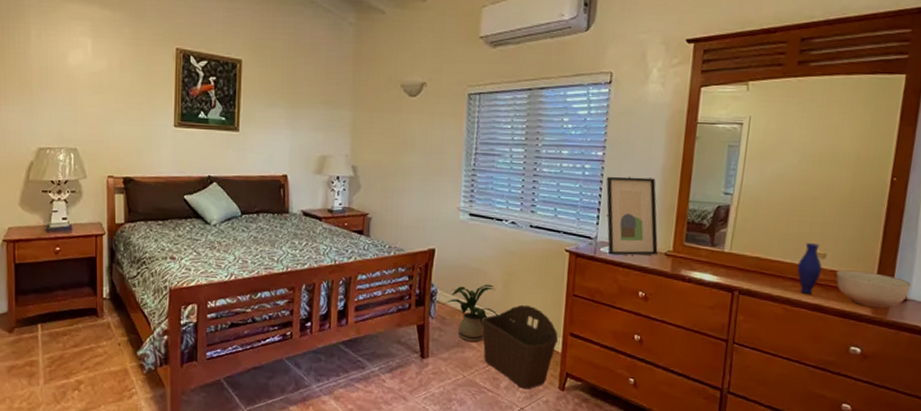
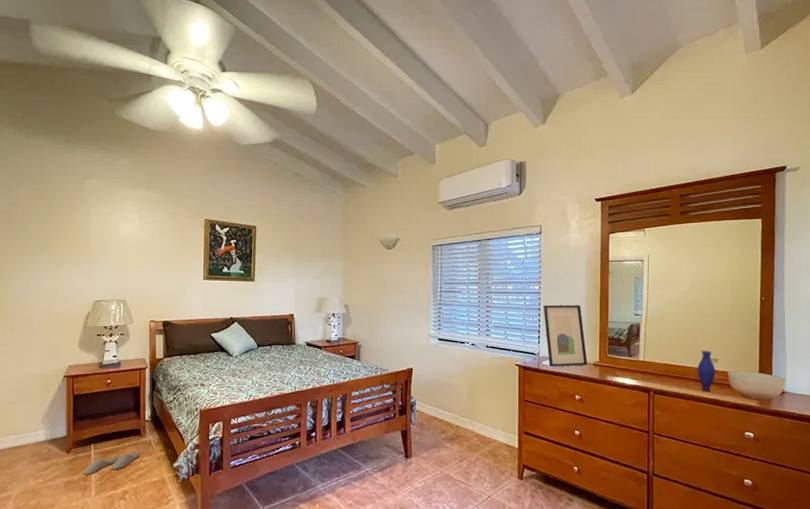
slippers: none [27,335,97,360] -> present [82,452,140,475]
house plant: present [442,284,498,343] -> none [420,394,465,443]
wicker basket: present [481,304,558,389] -> none [452,410,514,480]

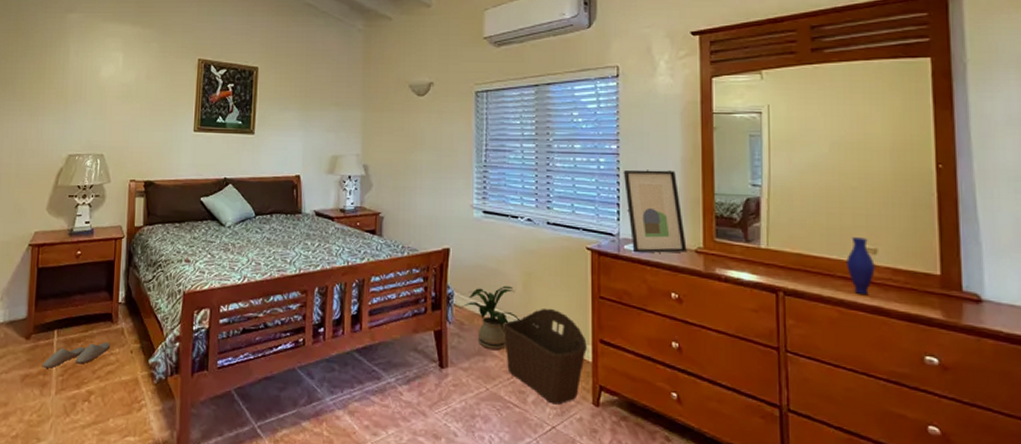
house plant: none [420,394,465,443] -> present [459,285,519,351]
wicker basket: none [452,410,514,480] -> present [502,308,587,405]
bowl: present [727,371,787,400] -> none [892,266,985,311]

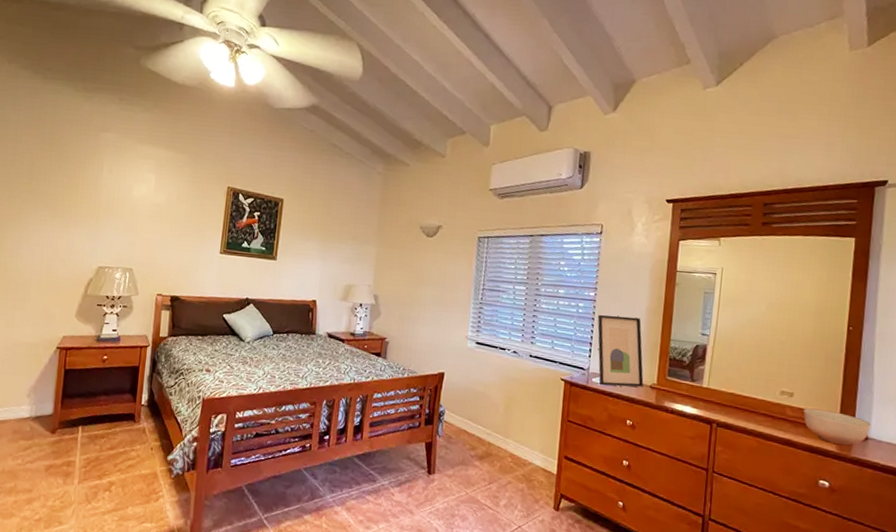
slippers: present [42,342,110,368] -> none [66,439,132,460]
house plant: present [459,285,519,351] -> none [449,407,499,462]
wicker basket: present [502,308,587,405] -> none [484,427,554,508]
vase: present [847,237,875,296] -> none [768,382,791,430]
bowl: none [892,266,985,311] -> present [803,408,872,446]

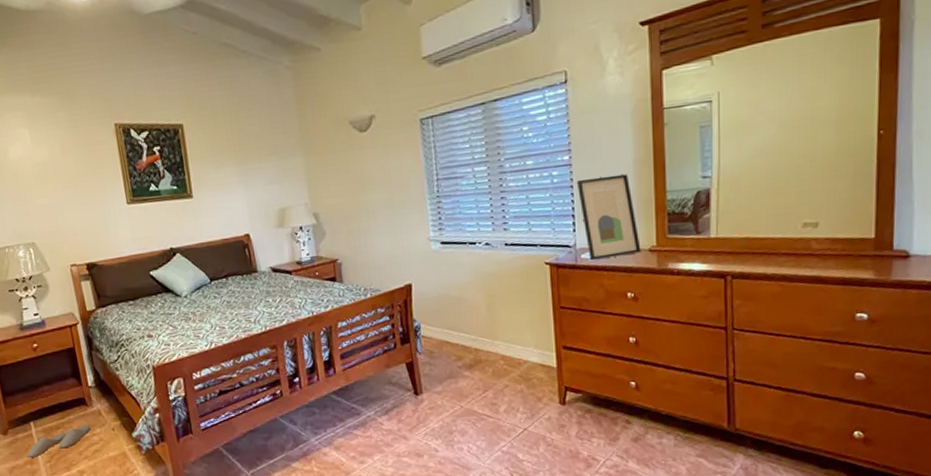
slippers: none [66,439,132,460] -> present [26,425,91,458]
bowl: present [803,408,872,446] -> none [831,233,914,270]

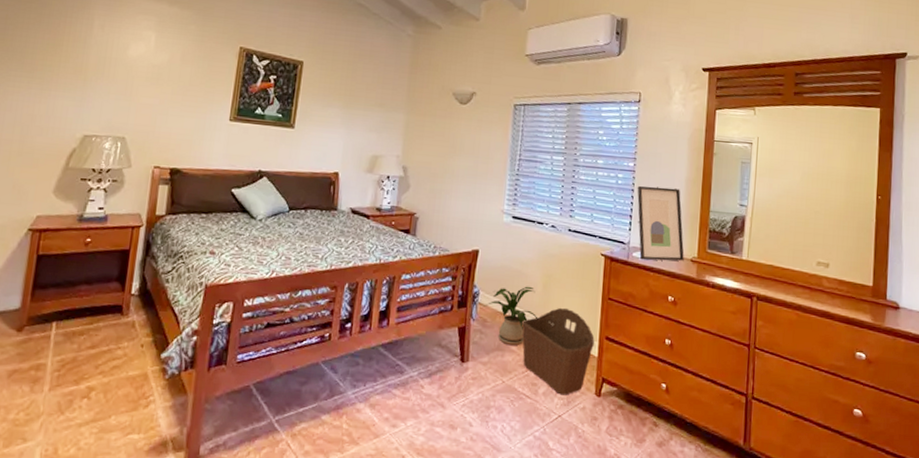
slippers: present [26,425,91,458] -> none [34,335,118,363]
house plant: none [427,310,486,372] -> present [483,286,537,346]
wicker basket: none [470,325,551,410] -> present [521,307,595,396]

